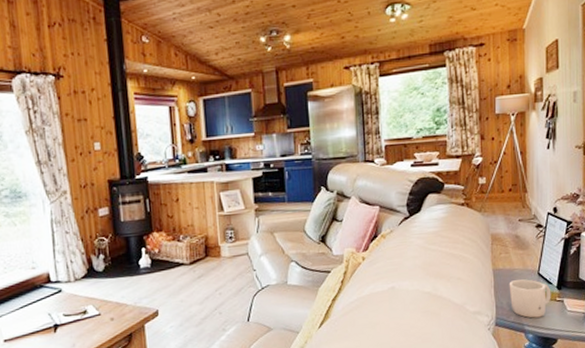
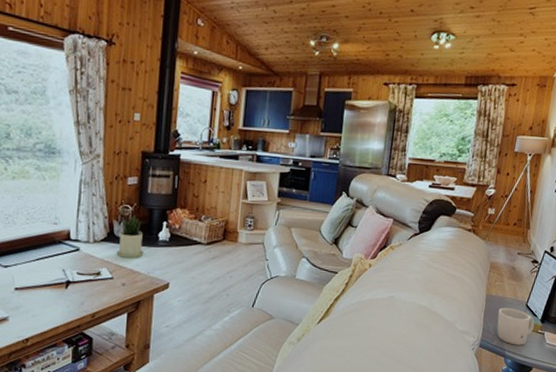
planter: none [98,246,128,292] -> present [116,215,144,259]

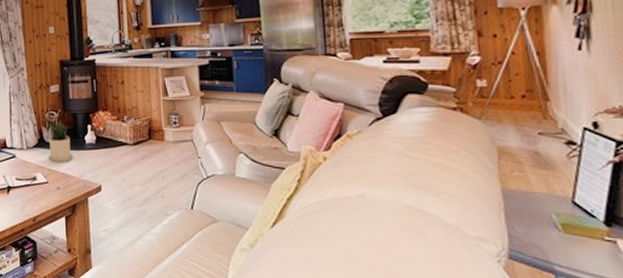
mug: present [496,308,535,346] -> none [526,206,596,258]

